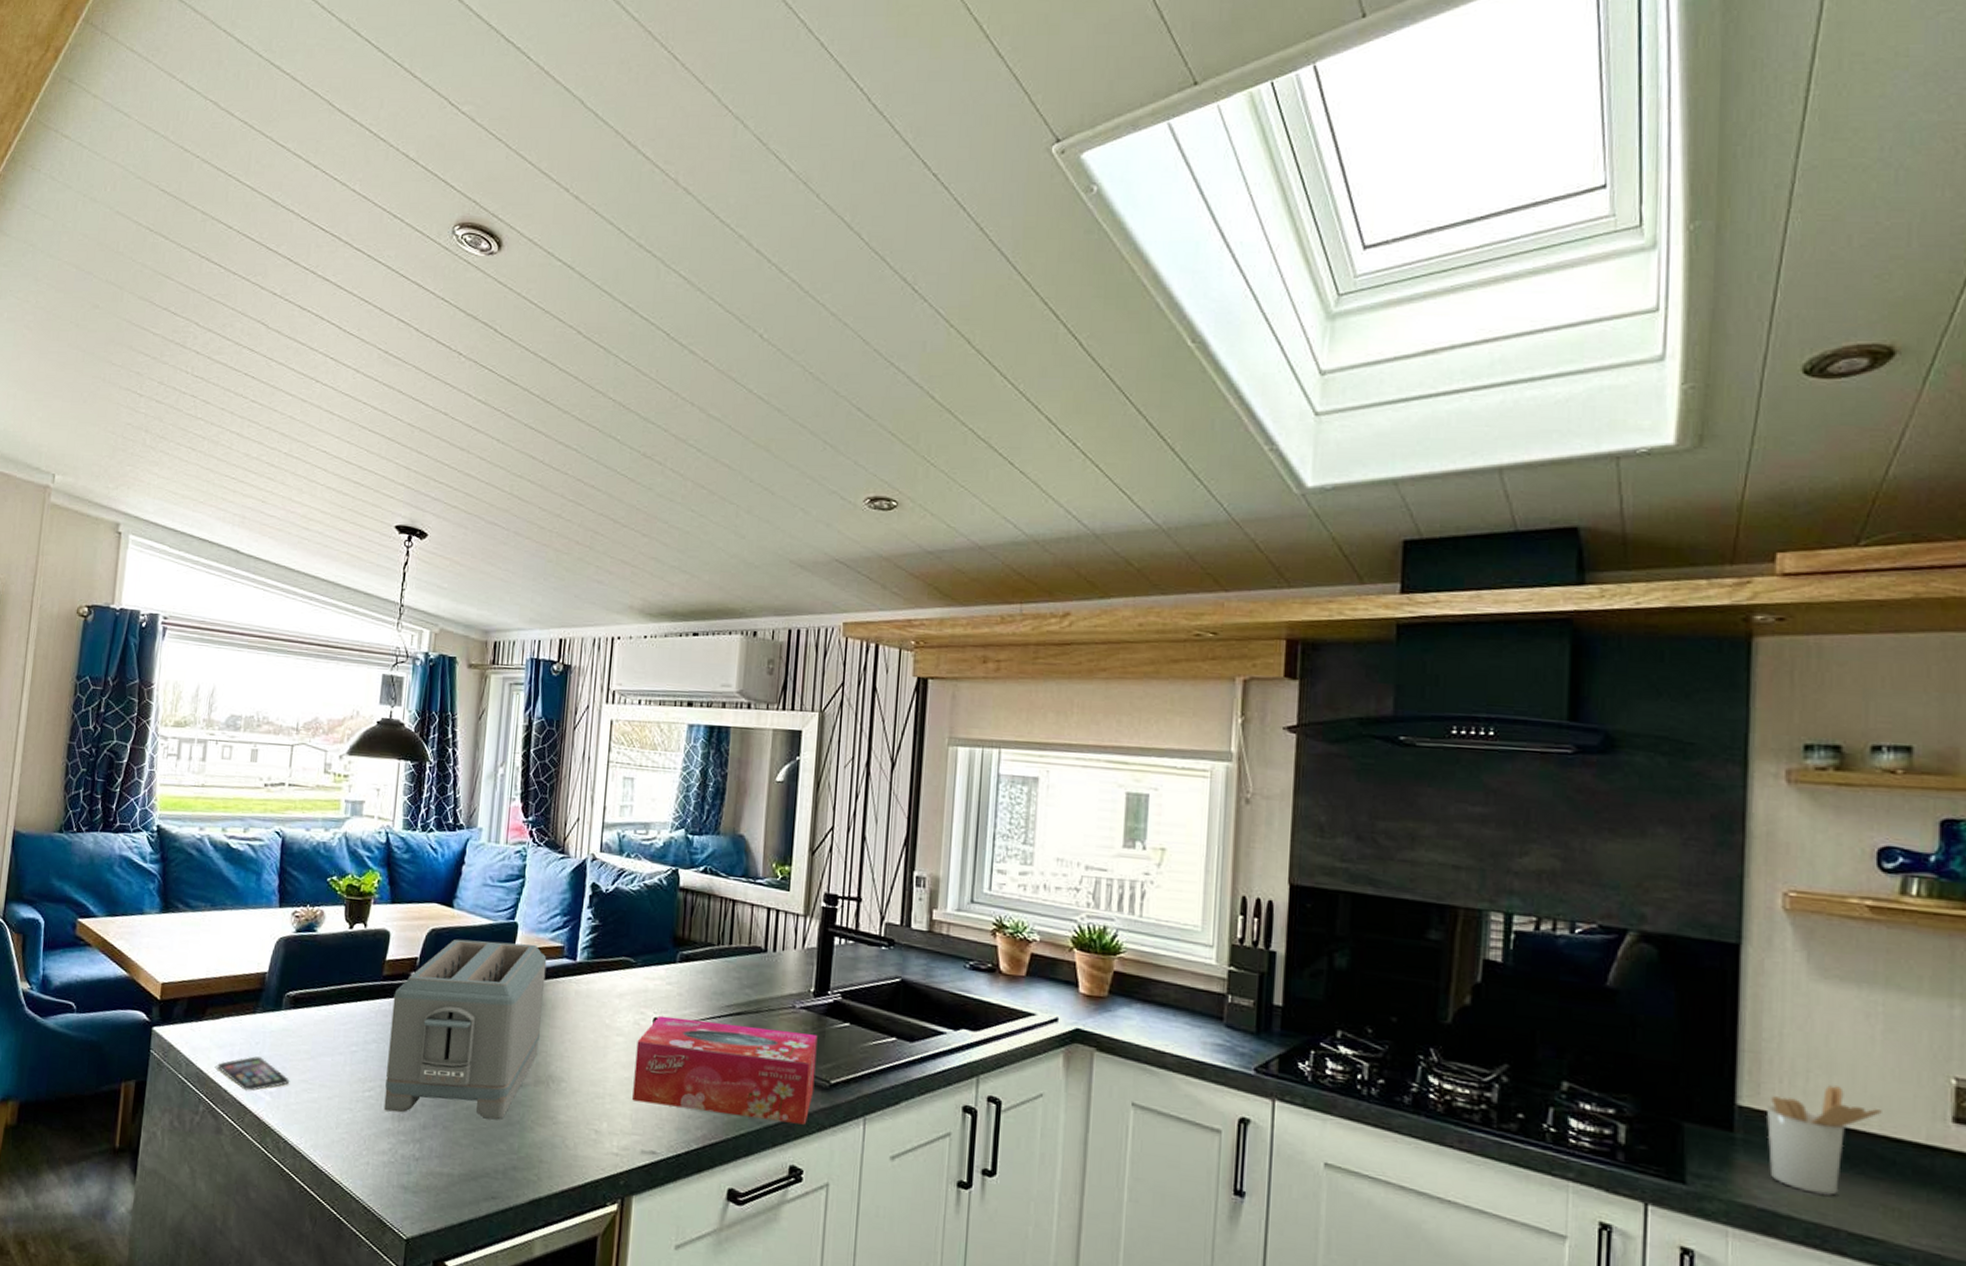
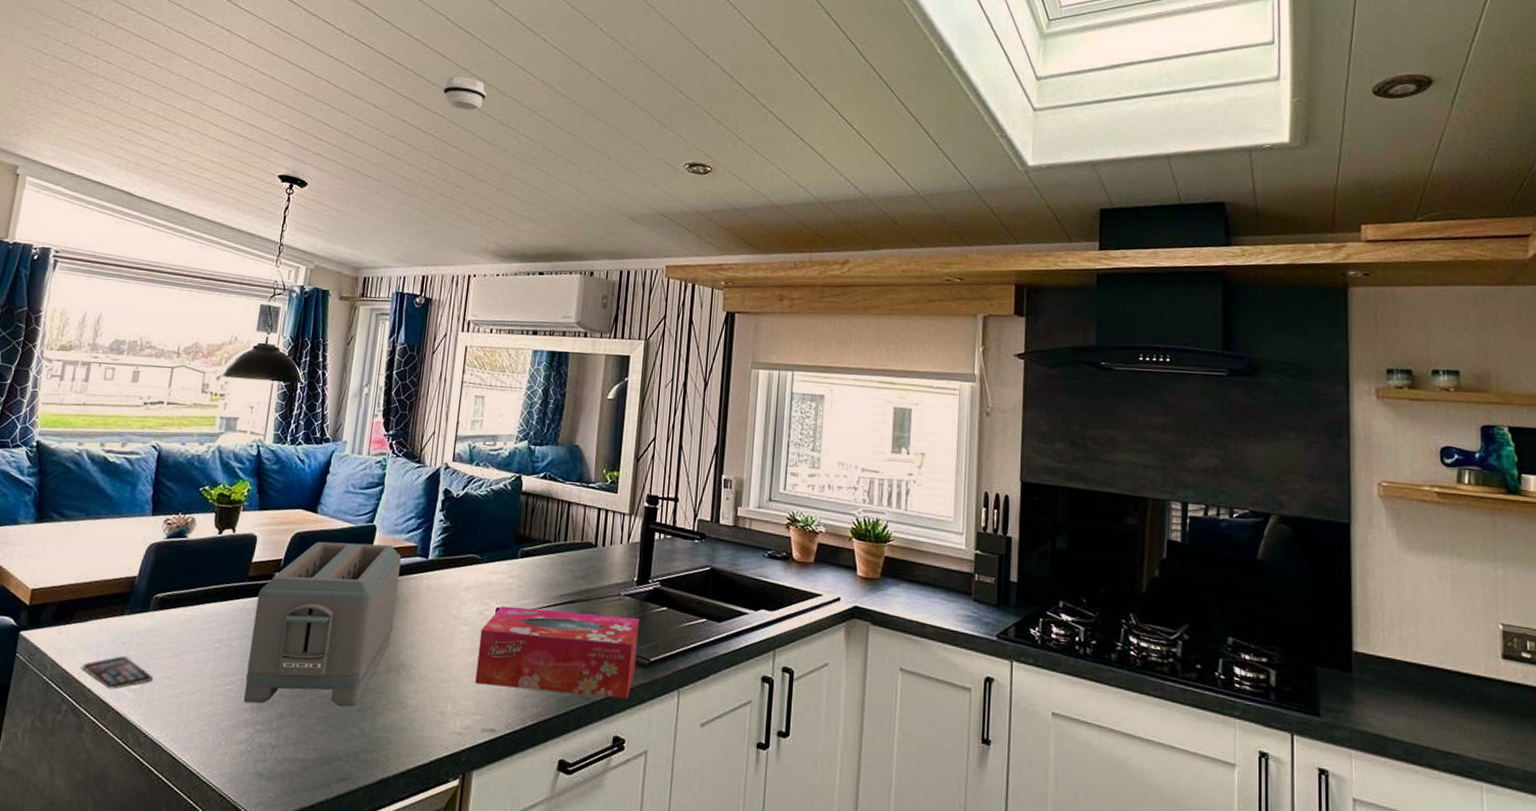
smoke detector: none [576,401,627,442] -> present [442,76,487,111]
utensil holder: present [1767,1085,1882,1196] -> none [1375,633,1454,721]

